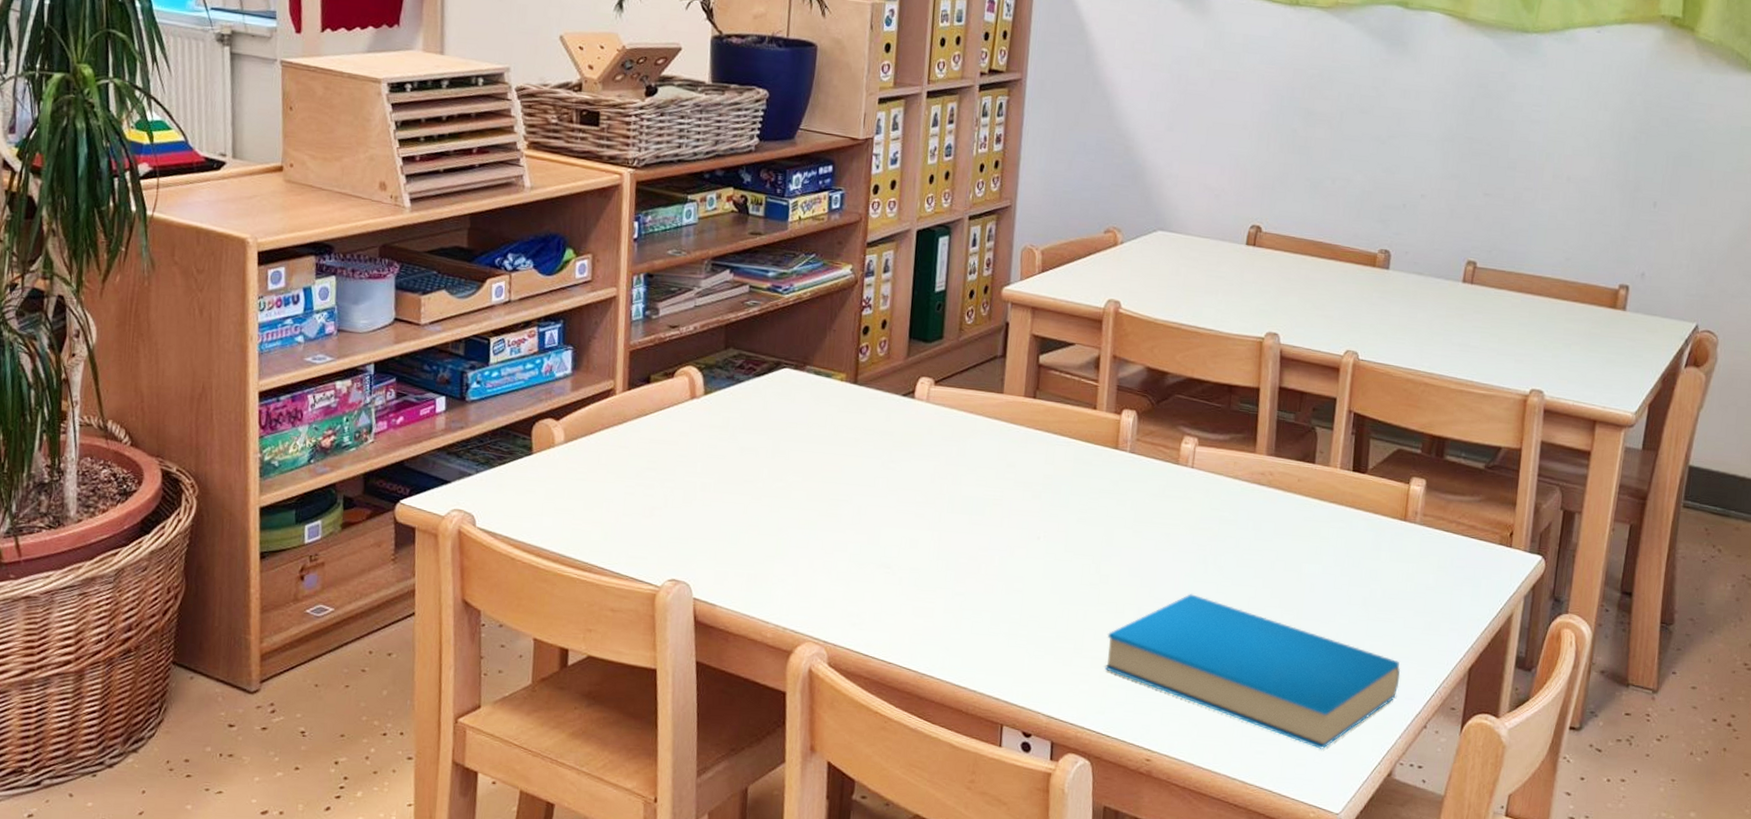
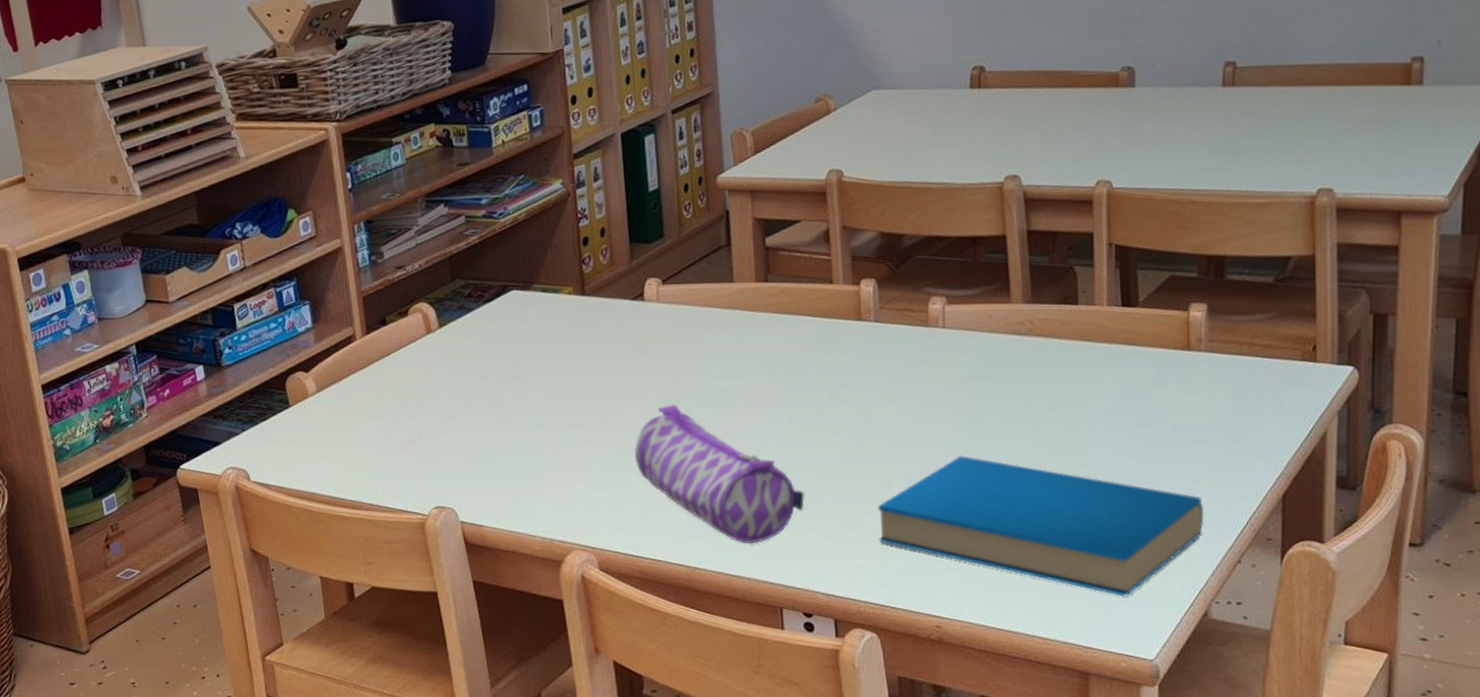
pencil case: none [881,506,1040,657] -> present [634,405,805,545]

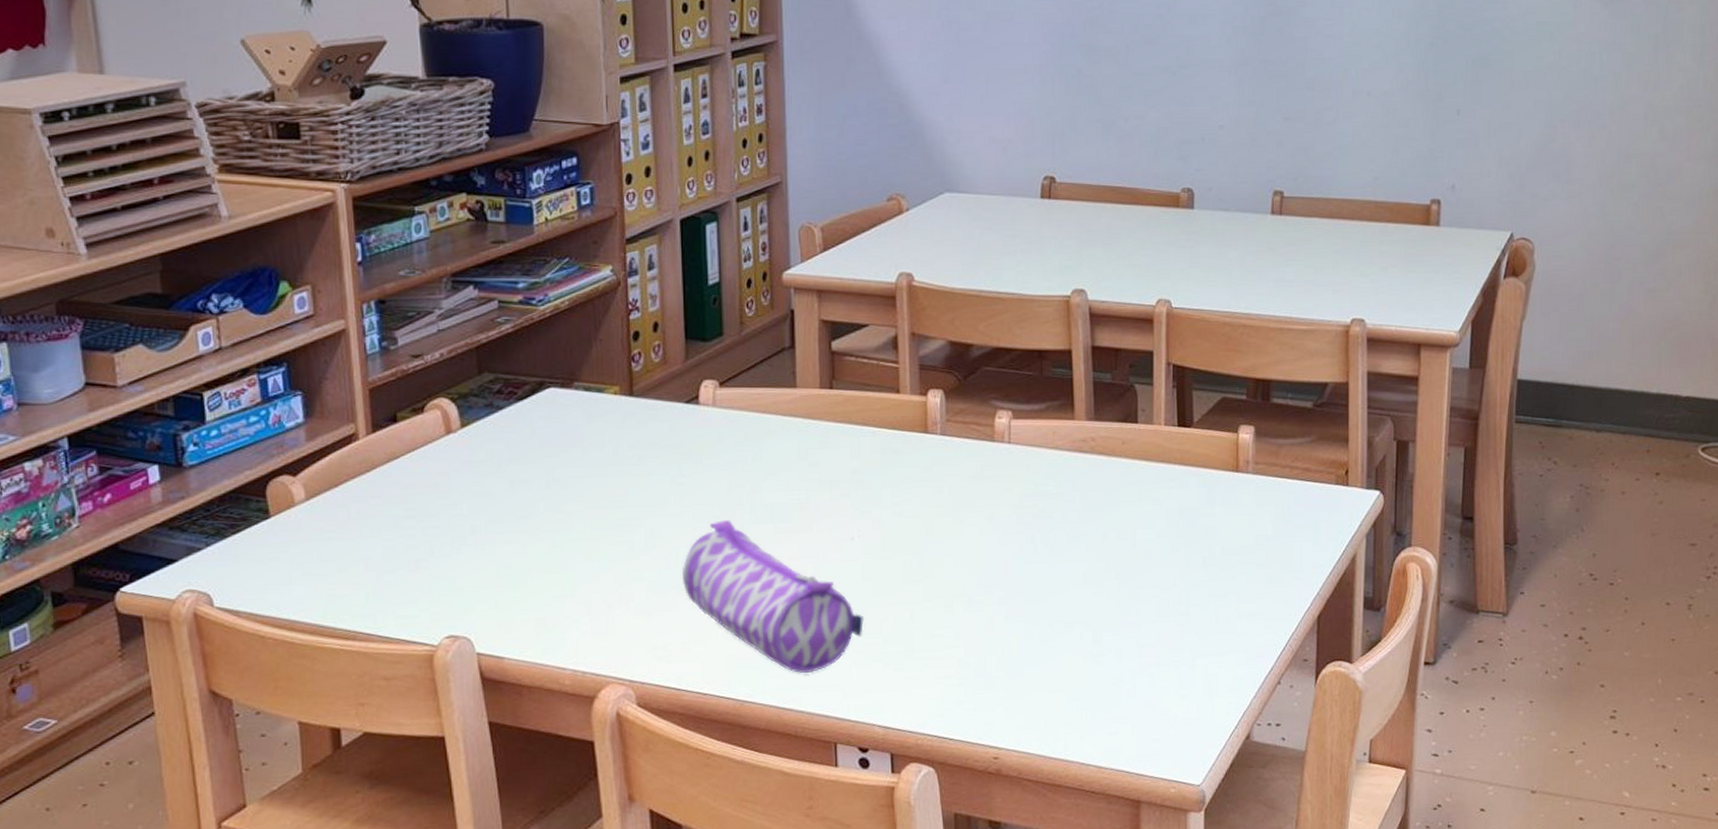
book: present [877,455,1204,597] -> none [937,576,1249,721]

